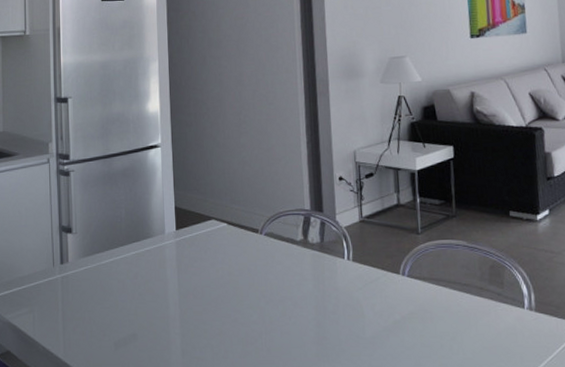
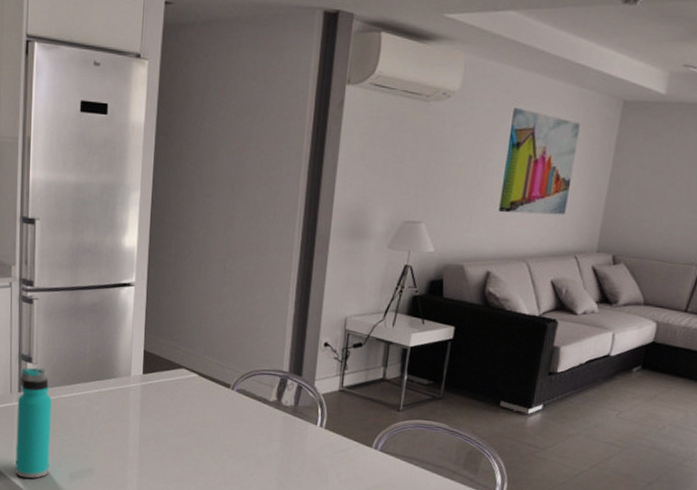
water bottle: none [60,237,94,353] -> present [15,367,52,479]

